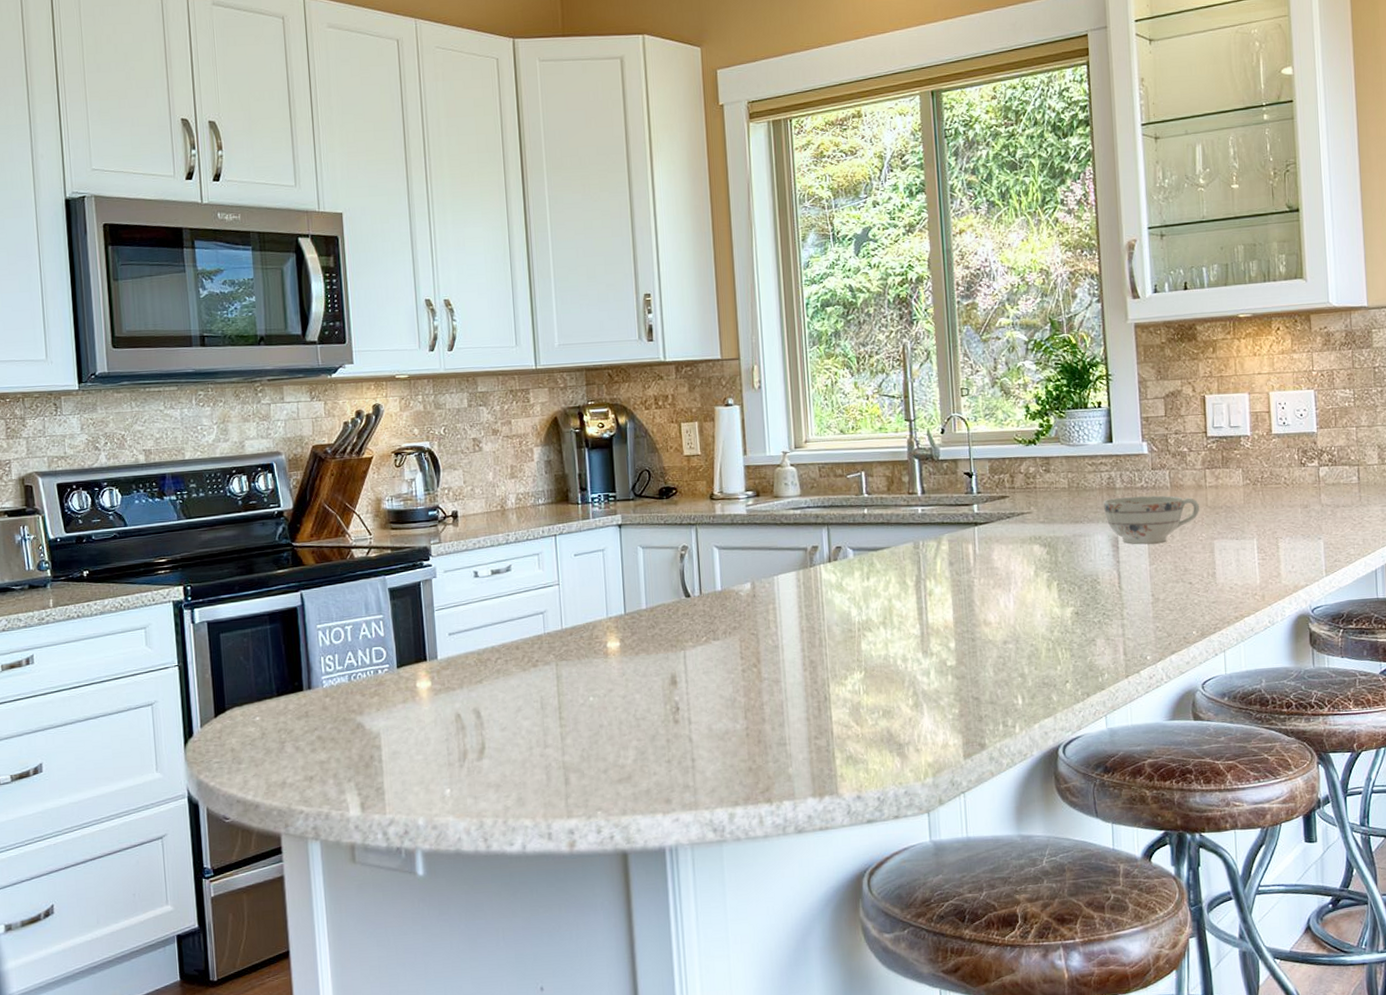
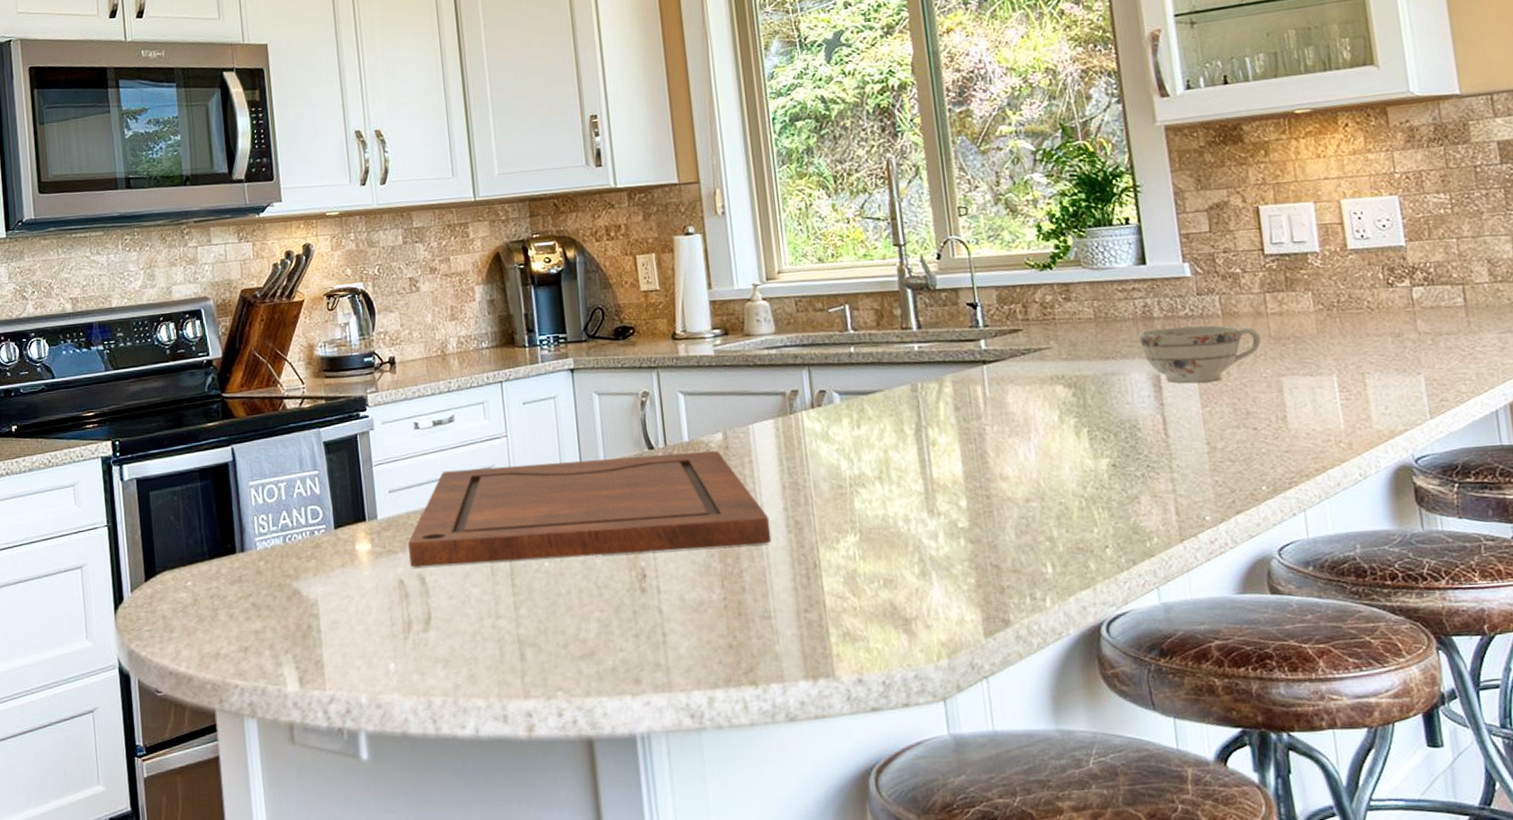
cutting board: none [466,599,790,703] -> present [408,451,772,568]

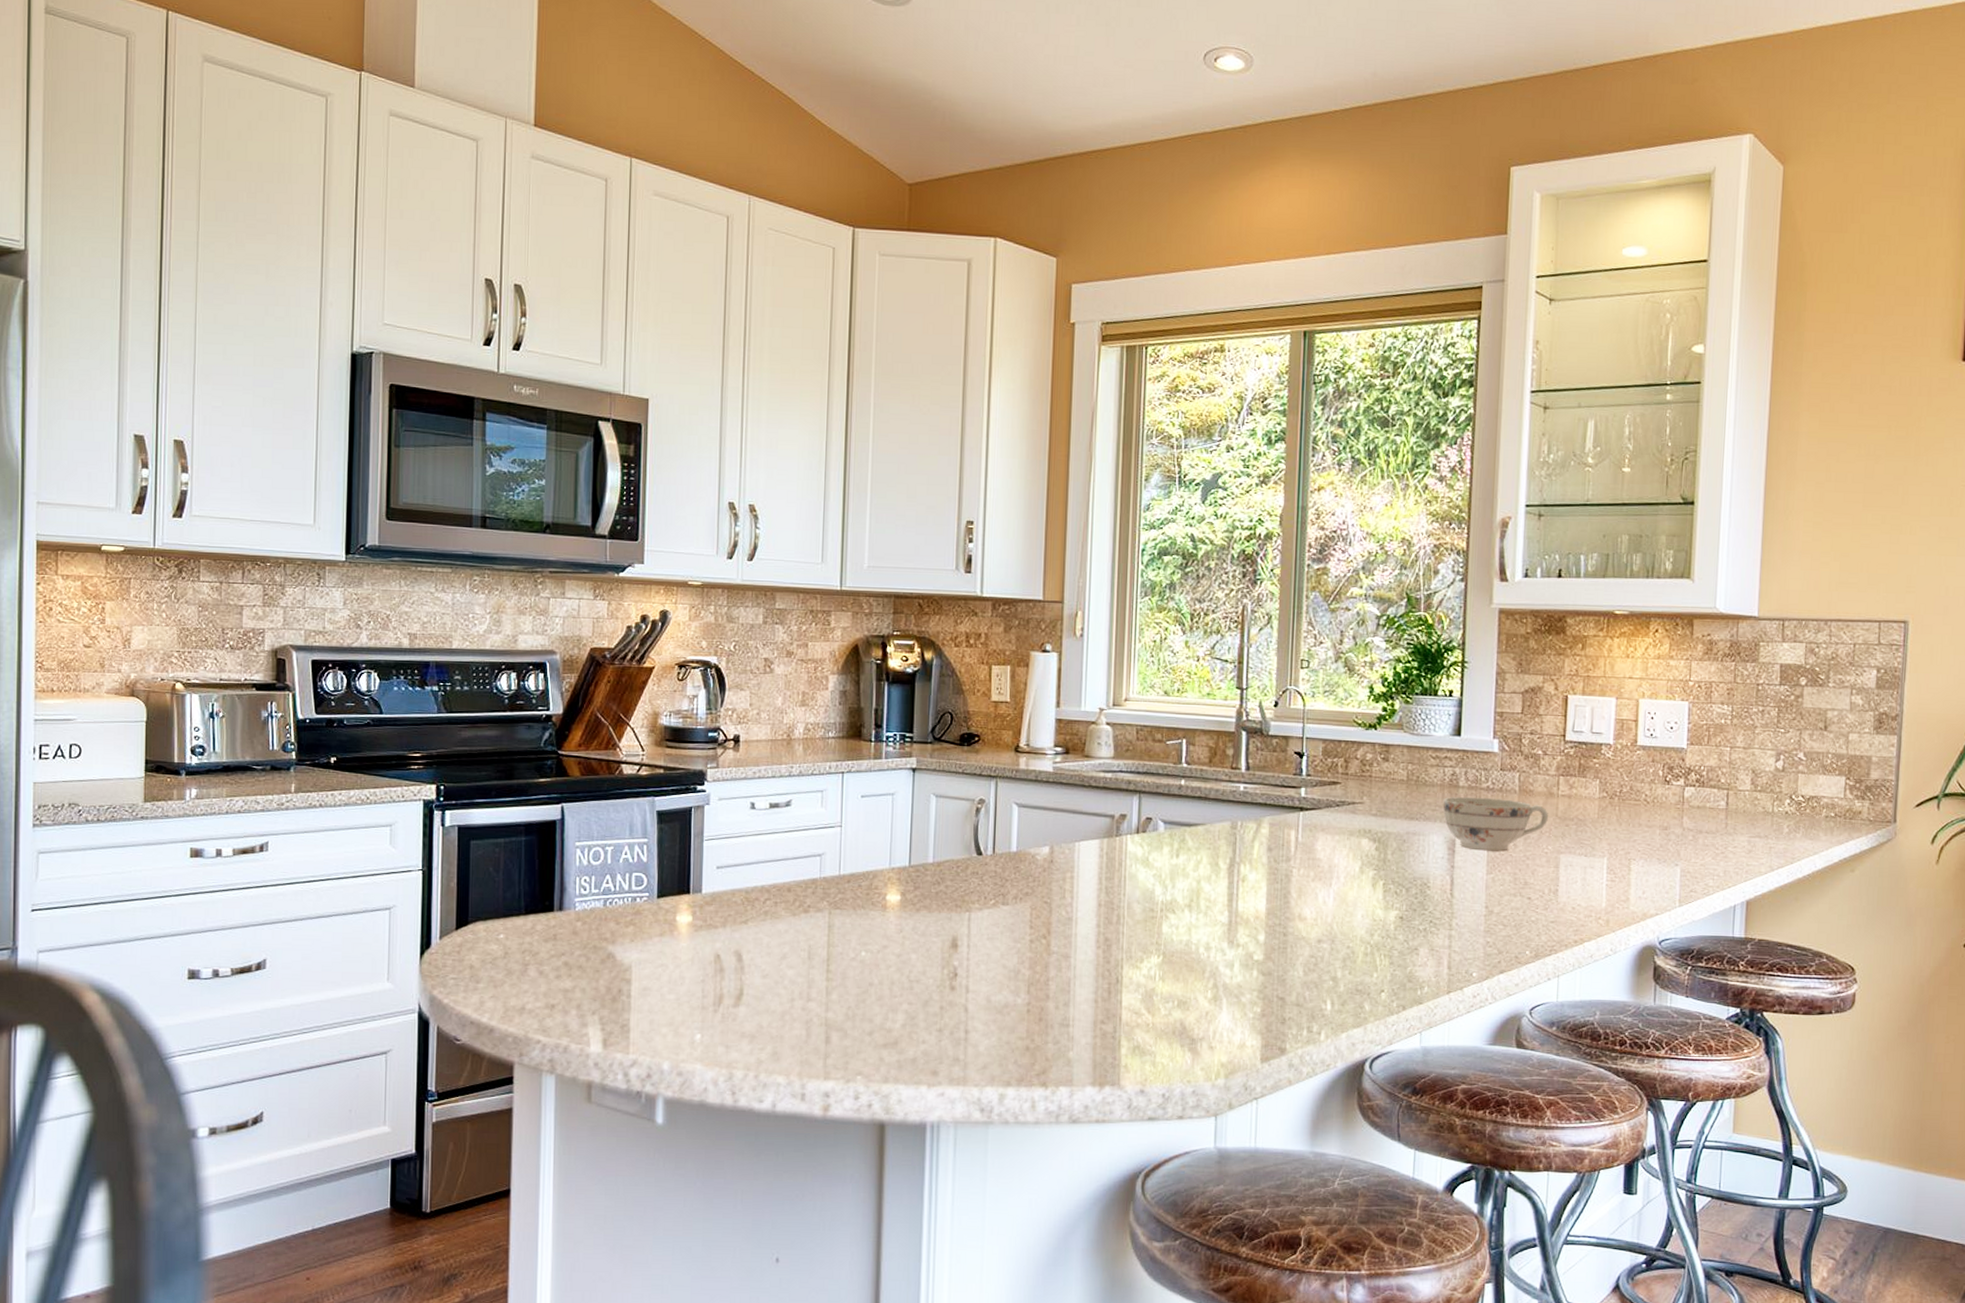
cutting board: present [408,451,772,568] -> none [729,853,1081,956]

